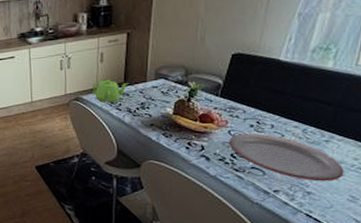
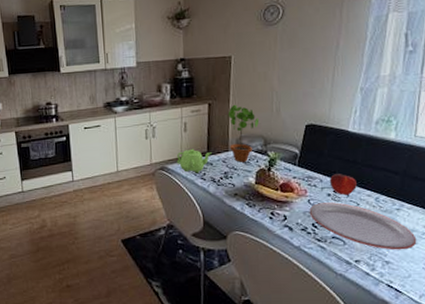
potted plant: none [147,33,182,93] -> present [228,104,260,162]
apple: none [253,104,284,127] -> present [329,174,357,195]

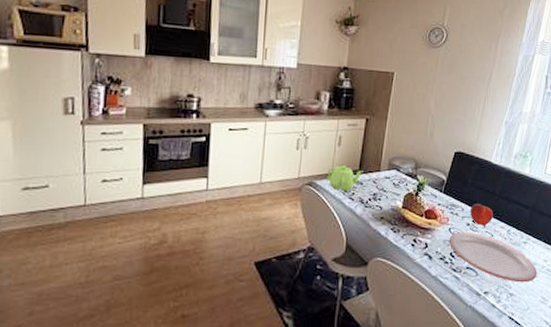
potted plant: present [228,104,260,162] -> none [381,123,413,184]

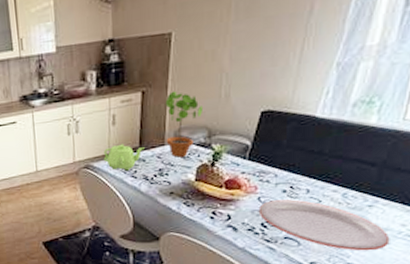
potted plant: none [381,123,413,184] -> present [165,91,204,157]
apple: present [469,204,493,226] -> none [286,167,320,191]

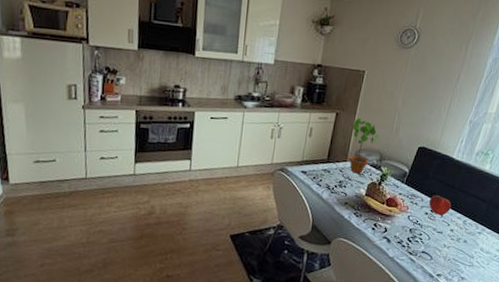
teapot: present [103,144,145,171] -> none [296,154,331,179]
plate: present [258,199,390,251] -> none [407,220,489,269]
apple: none [286,167,320,191] -> present [428,195,451,216]

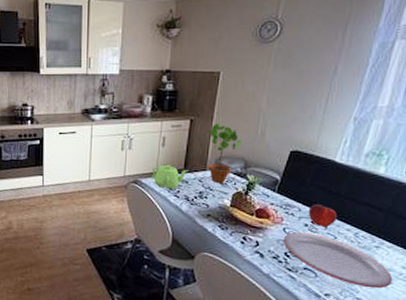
teapot: none [296,154,331,179] -> present [151,164,188,190]
plate: none [407,220,489,269] -> present [283,232,393,289]

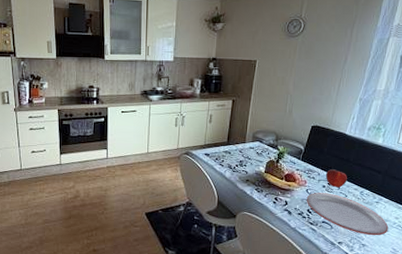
teapot: present [151,164,188,190] -> none [200,138,231,160]
potted plant: present [208,123,242,183] -> none [246,103,274,153]

